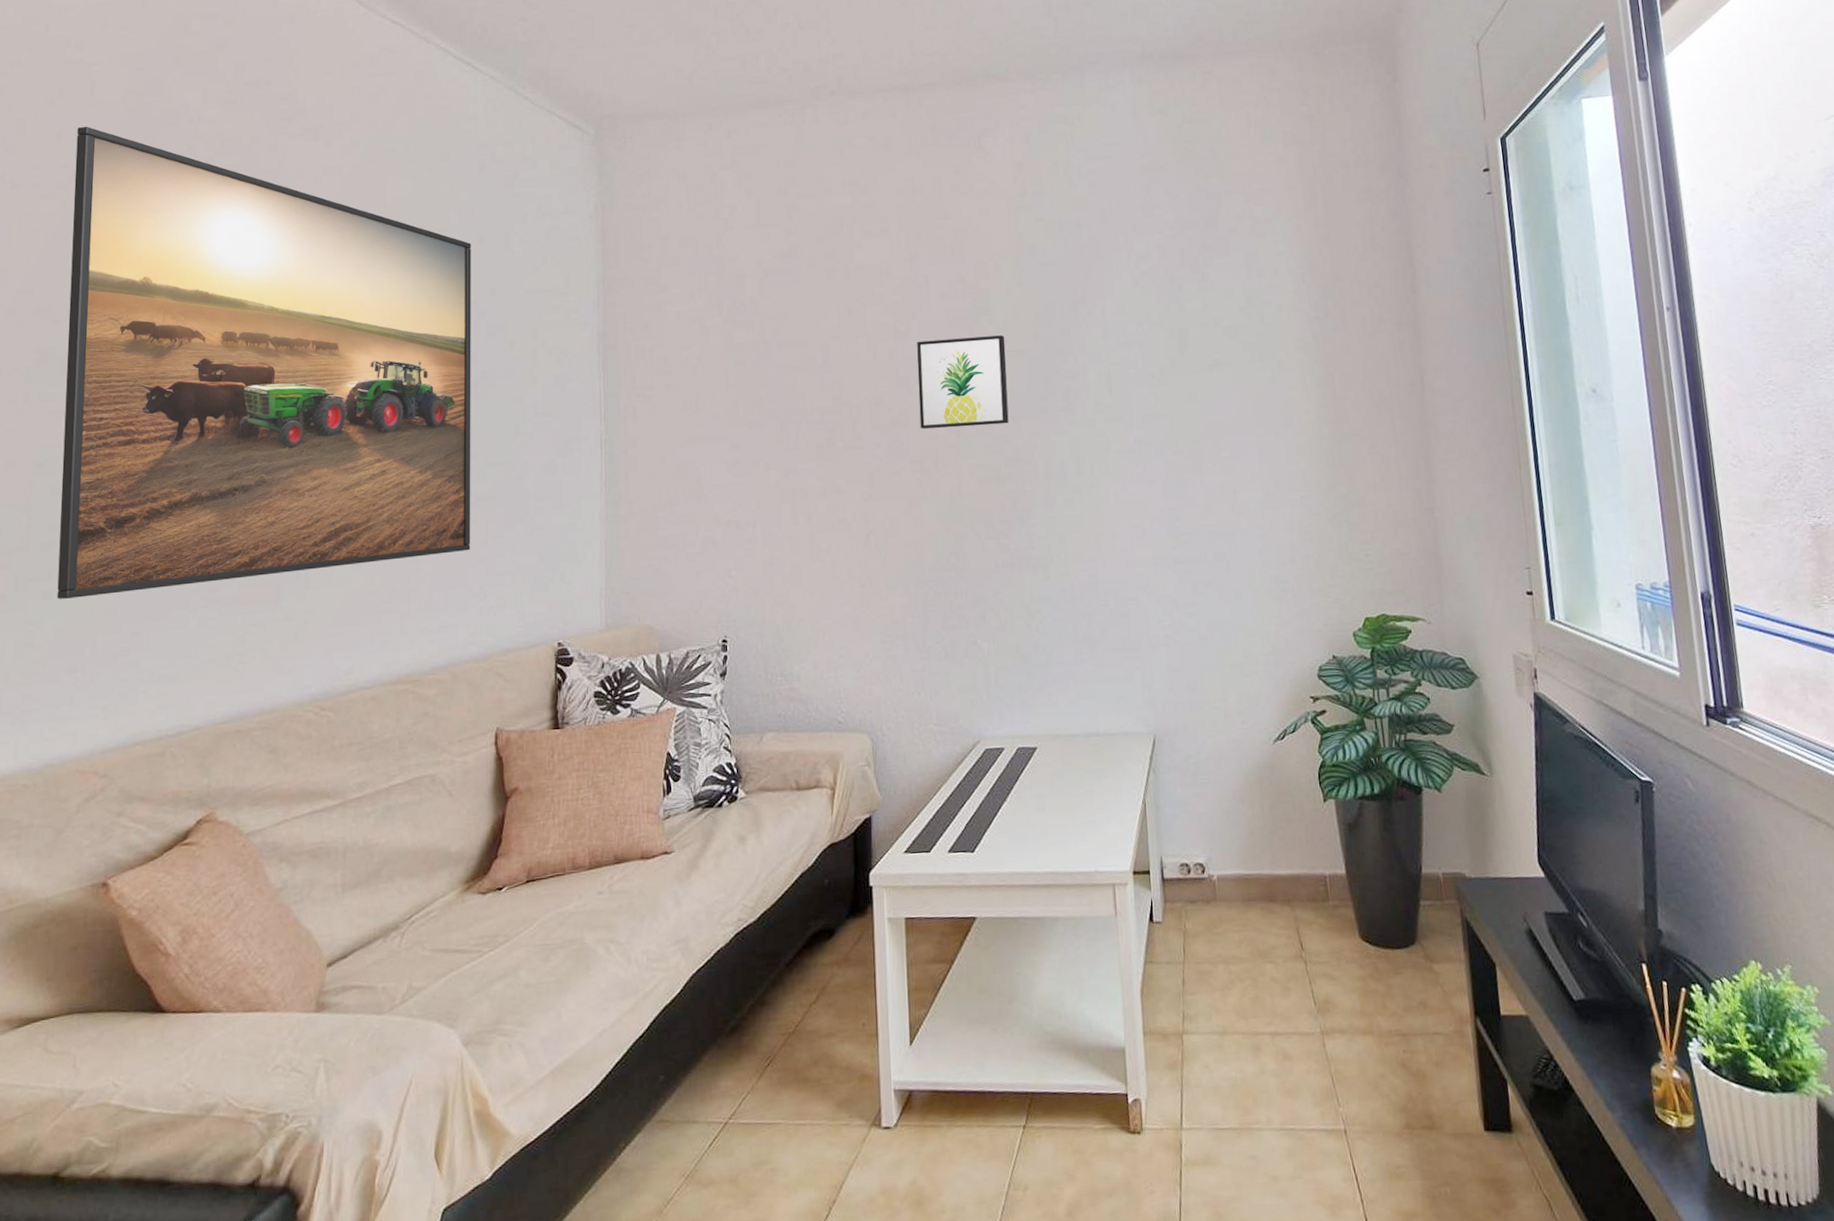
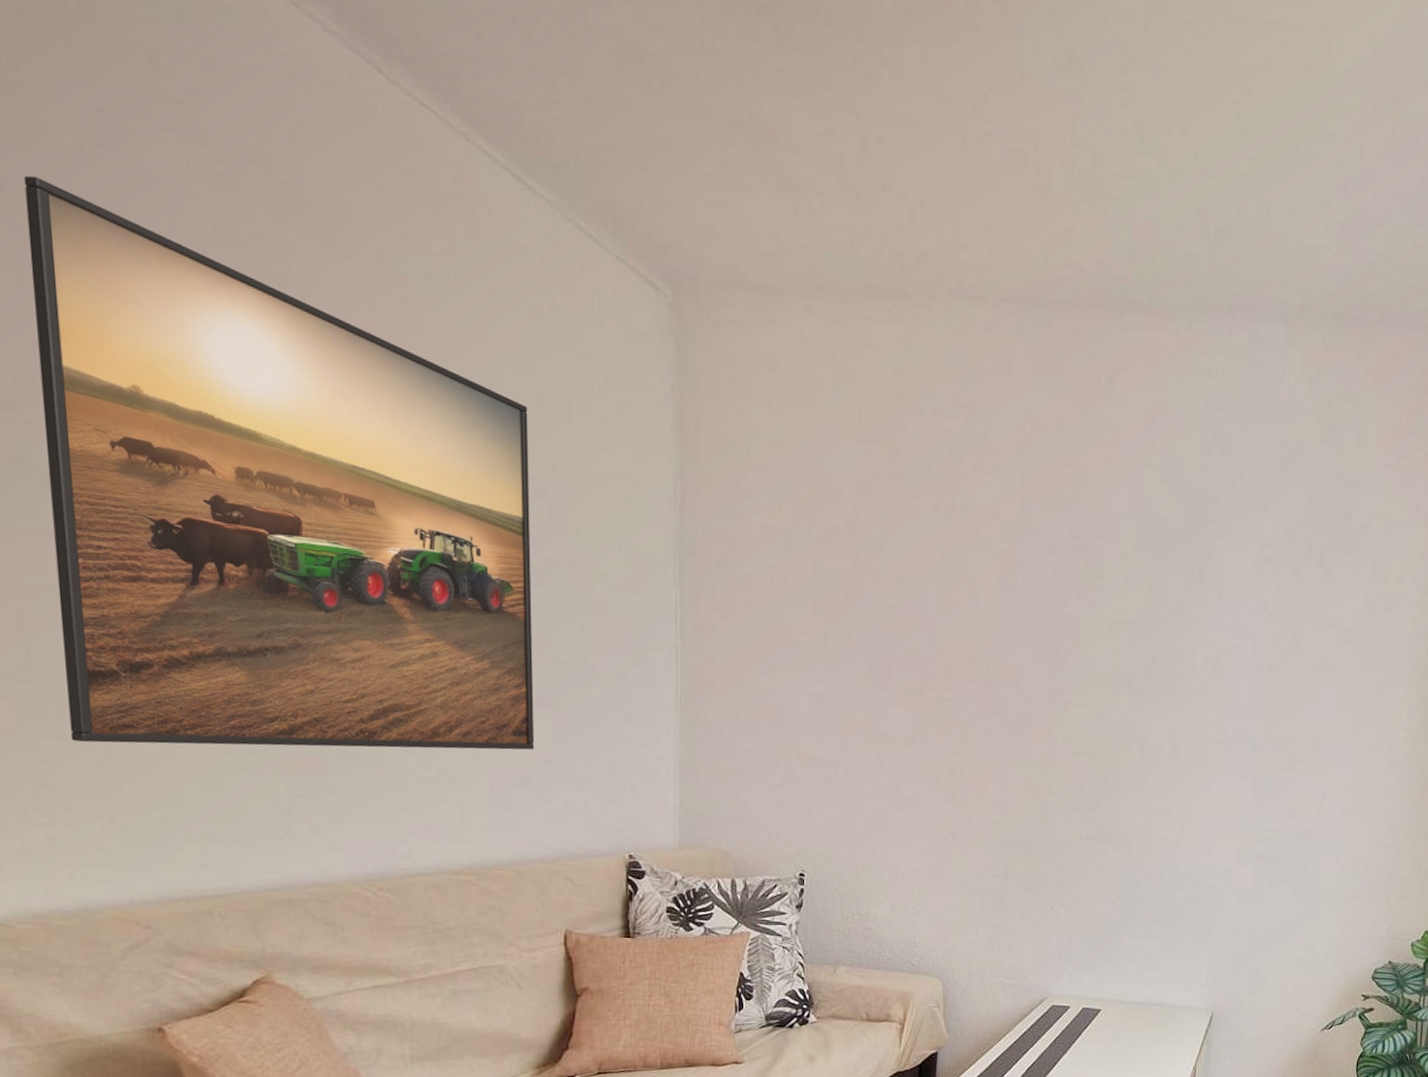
wall art: present [917,335,1009,429] -> none [1017,596,1114,697]

